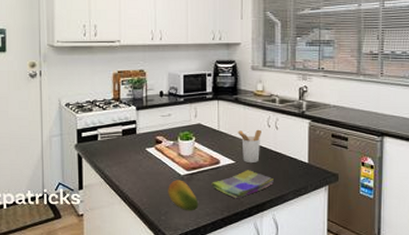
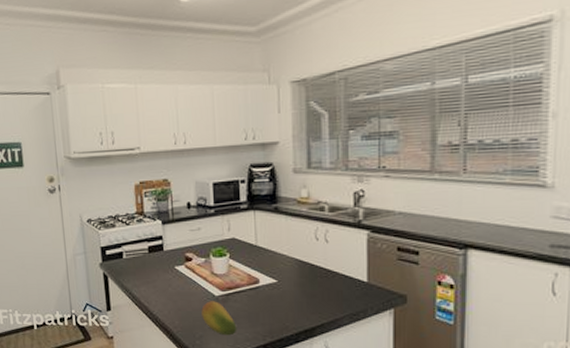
dish towel: present [211,170,274,199] -> none [250,290,325,323]
utensil holder: present [238,129,261,162] -> none [279,243,308,282]

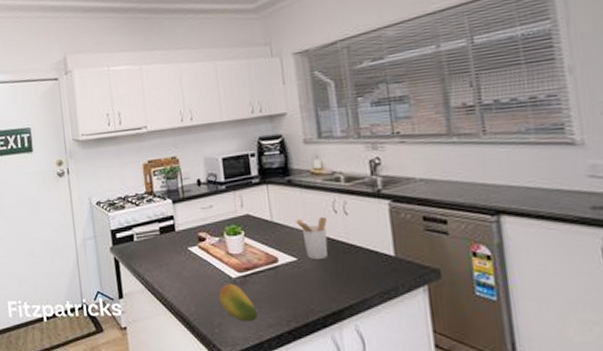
utensil holder: none [279,243,308,282] -> present [296,216,328,259]

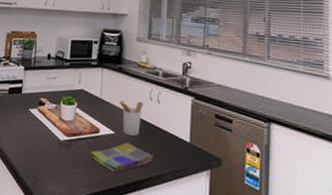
fruit: present [218,283,259,322] -> none [46,144,76,180]
dish towel: none [270,268,351,306] -> present [89,142,153,173]

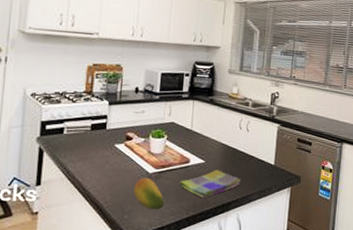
fruit: none [46,144,76,180] -> present [133,177,165,210]
utensil holder: present [119,100,143,136] -> none [210,130,233,163]

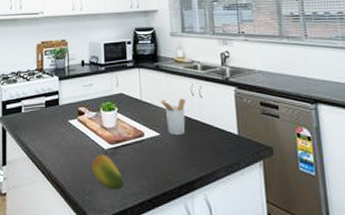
dish towel: present [179,170,241,199] -> none [136,143,203,177]
utensil holder: none [210,130,233,163] -> present [160,98,185,135]

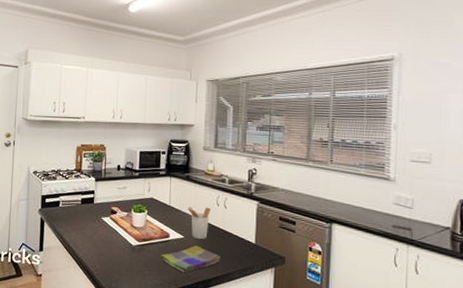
fruit: present [91,154,125,190] -> none [119,249,148,281]
dish towel: none [136,143,203,177] -> present [160,245,221,273]

